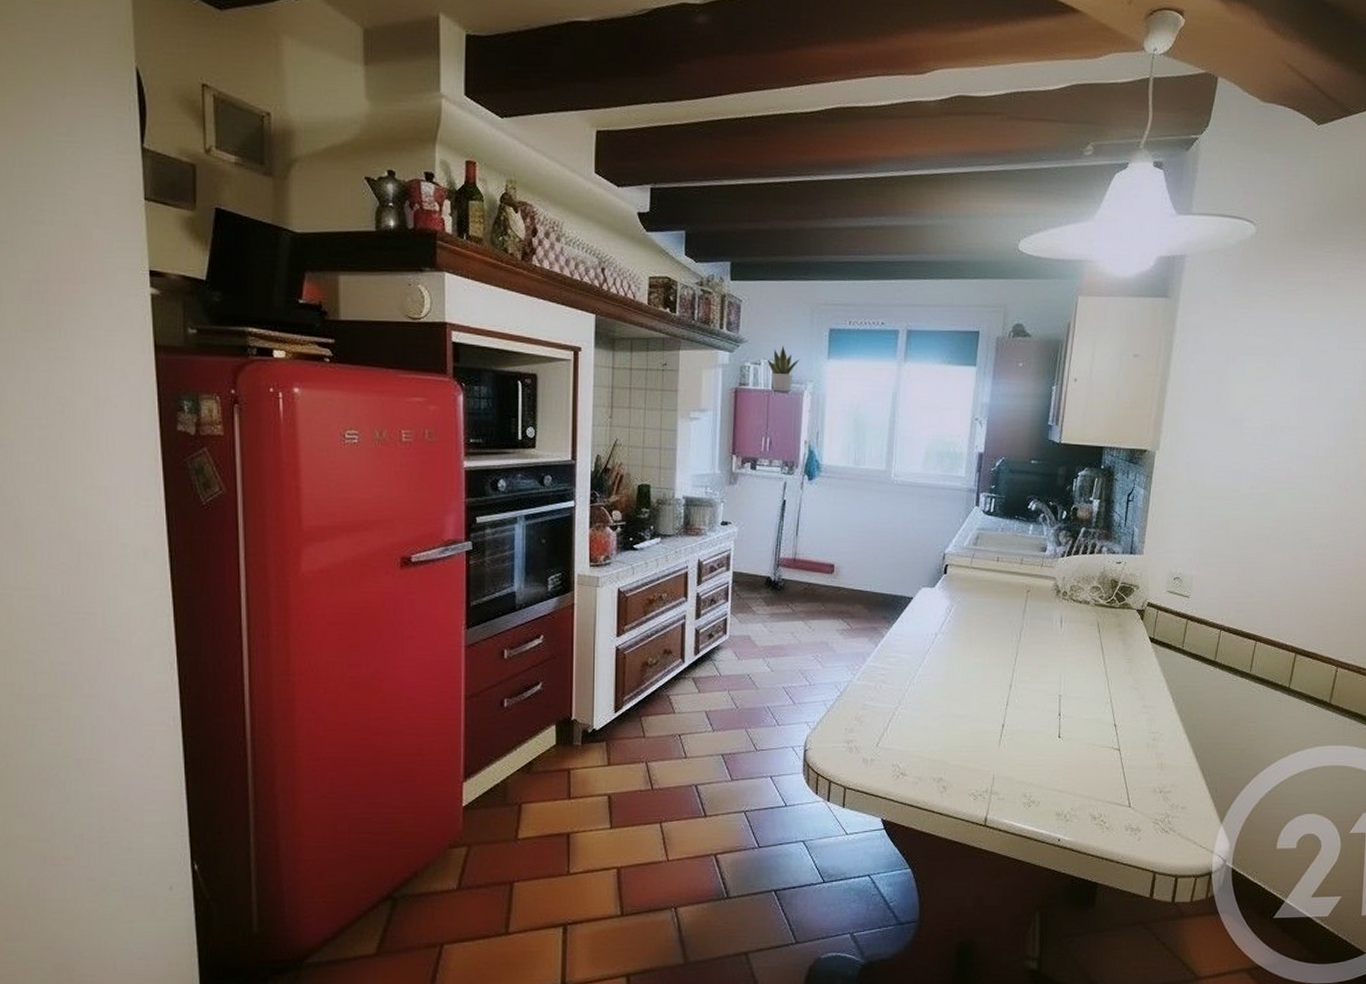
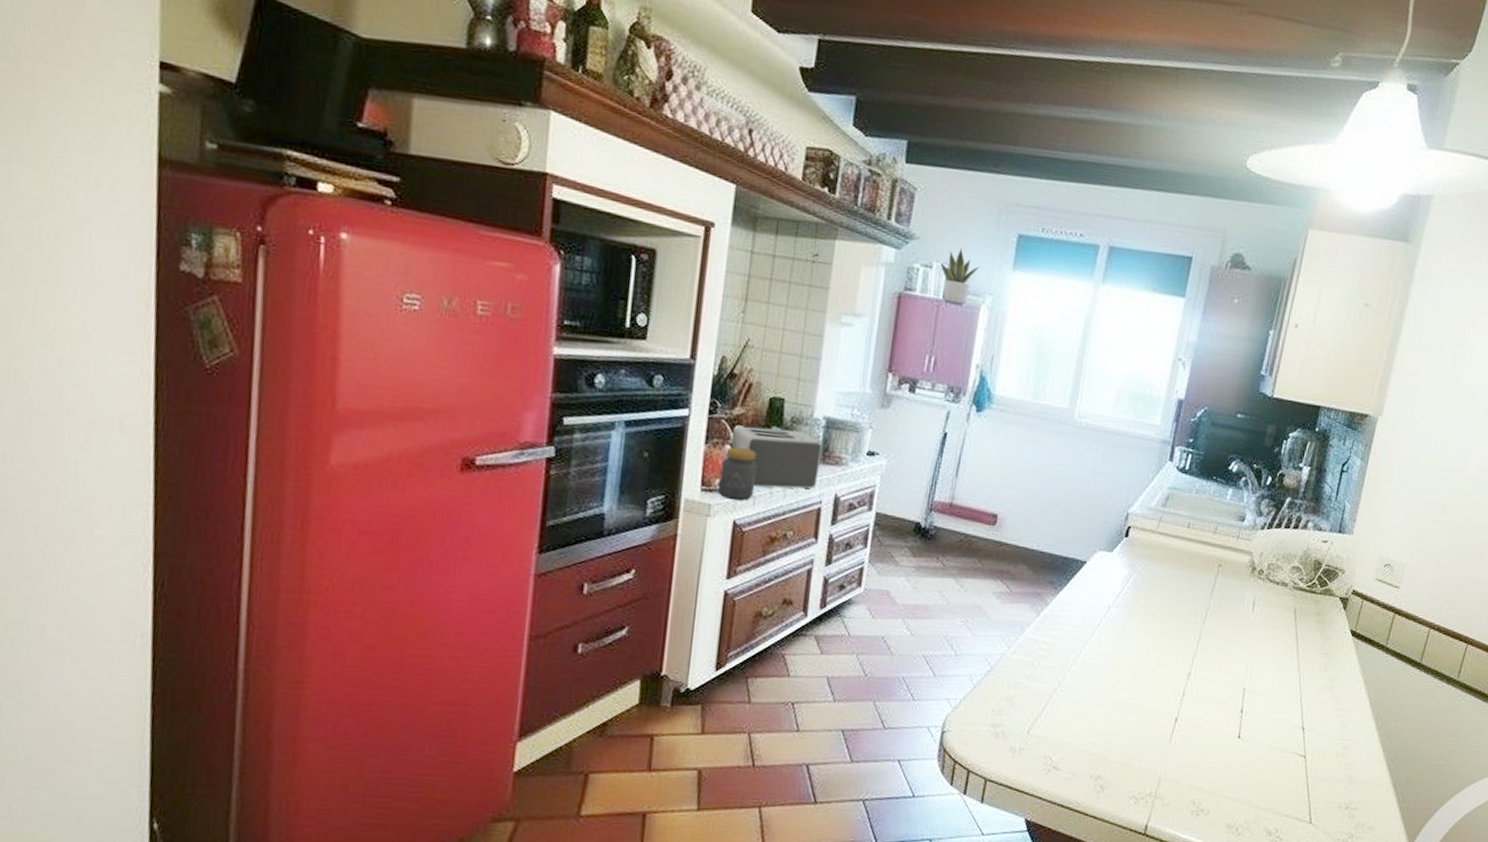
jar: none [604,528,633,571] -> present [718,447,758,500]
toaster: none [610,510,685,560] -> present [730,426,823,489]

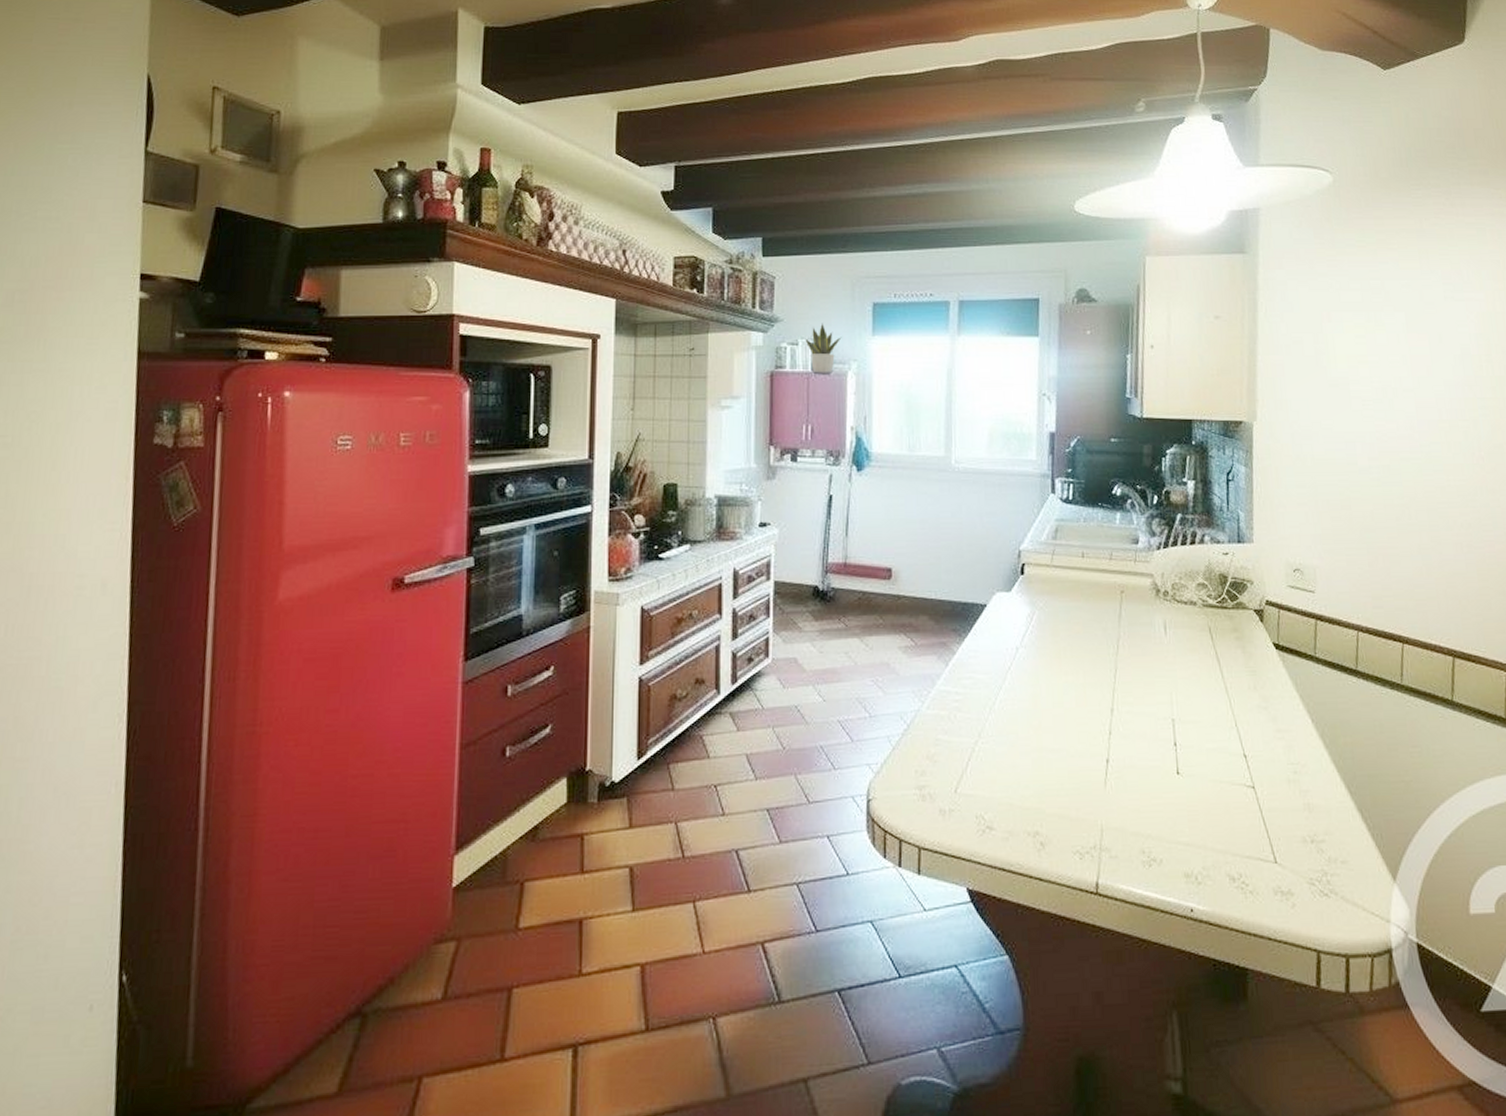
jar: present [718,447,758,500] -> none [625,535,659,586]
toaster: present [730,426,823,489] -> none [631,512,717,571]

